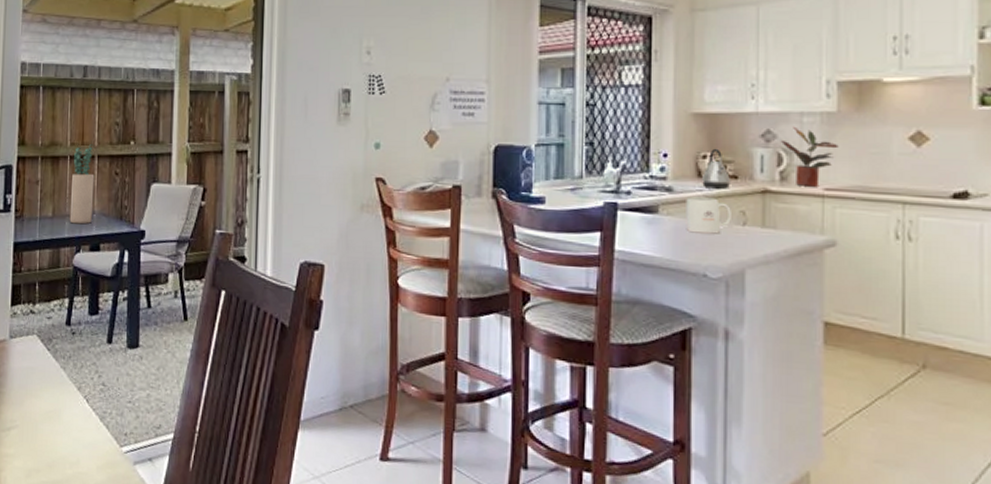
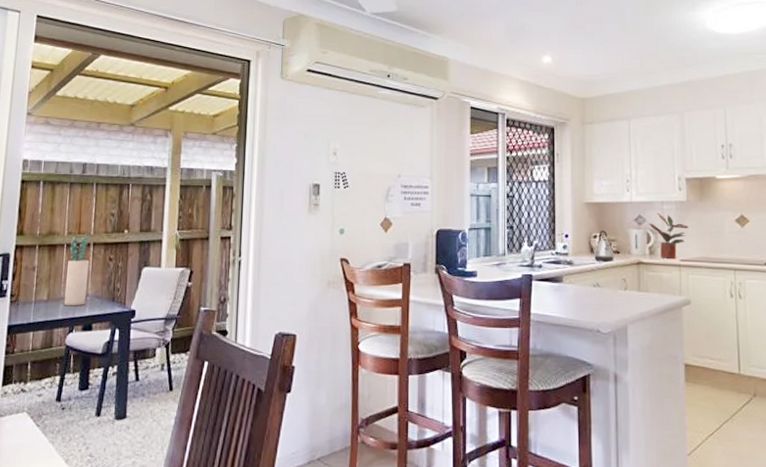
mug: present [686,197,733,235] -> none [583,268,617,299]

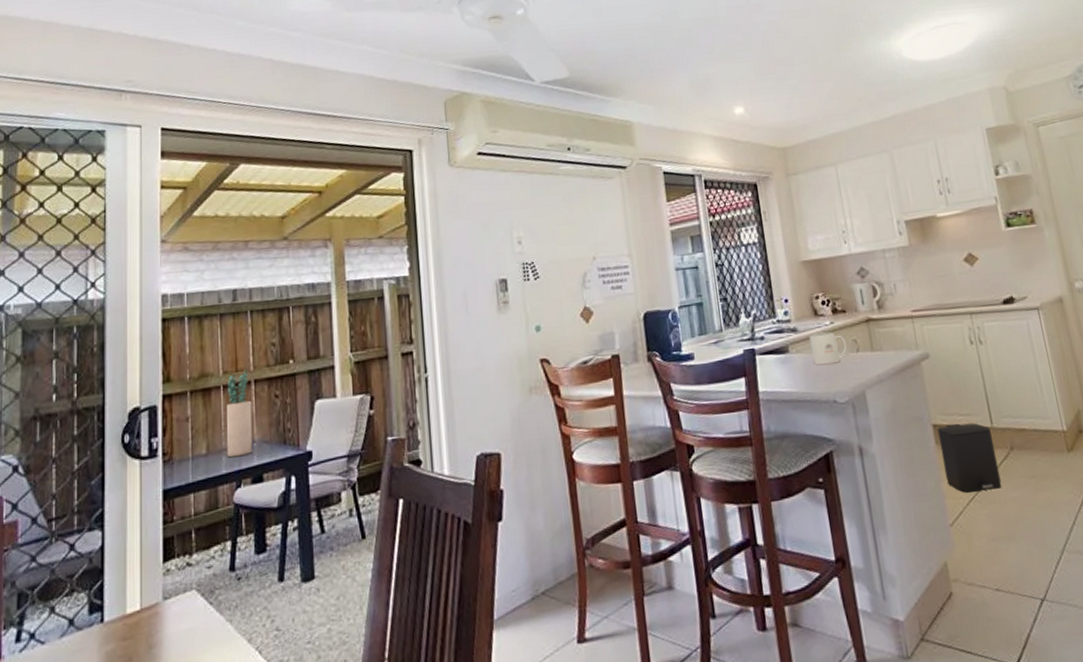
mug: none [583,268,617,299] -> present [809,331,847,366]
kettle: present [593,230,615,262] -> none [817,288,842,325]
potted plant: present [649,212,689,258] -> none [873,262,916,311]
pedal bin: none [688,365,741,429] -> present [937,422,1002,493]

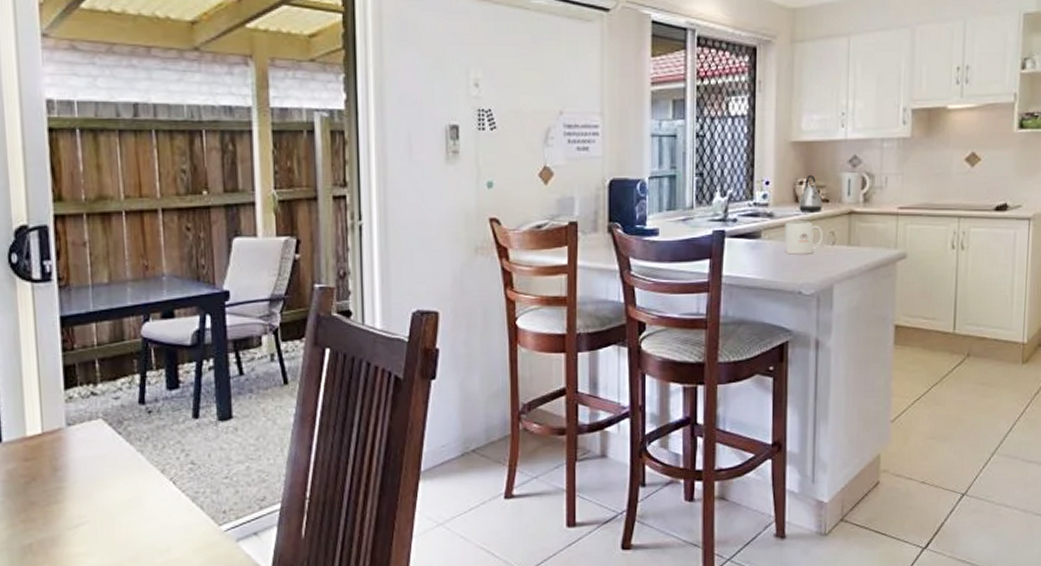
vase: present [226,365,253,458] -> none [129,192,162,290]
kettle: none [817,288,842,325] -> present [798,174,824,212]
pedal bin: present [937,422,1002,493] -> none [896,326,952,393]

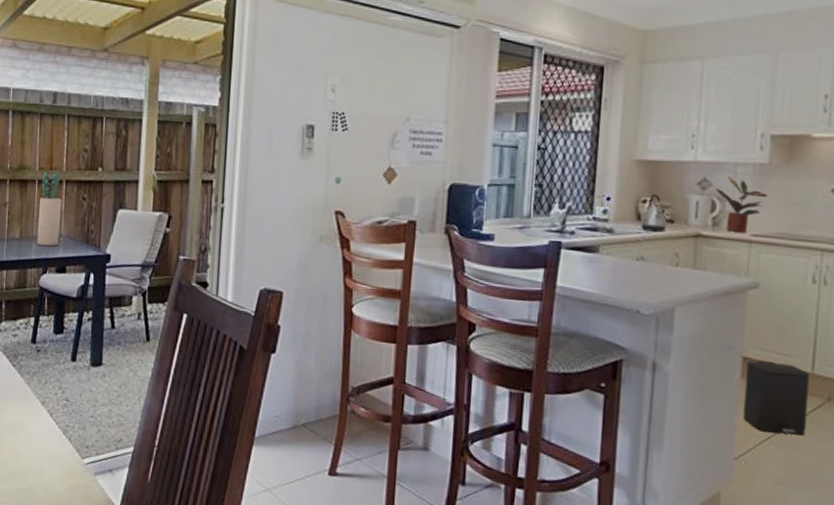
vase: none [129,192,162,290] -> present [36,166,63,247]
mug: present [784,221,824,256] -> none [623,238,667,274]
potted plant: none [865,151,911,206] -> present [716,175,768,233]
pedal bin: none [896,326,952,393] -> present [743,360,810,436]

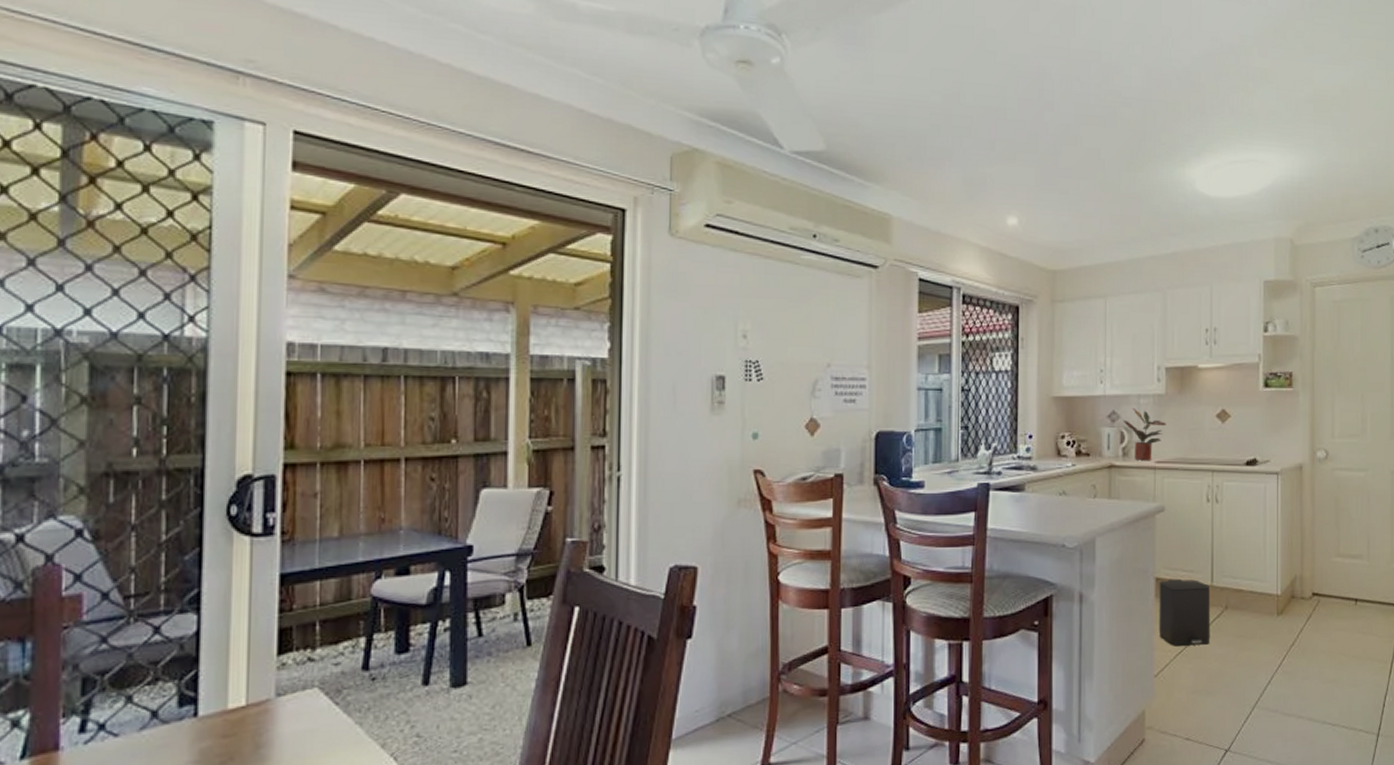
vase: present [36,166,63,247] -> none [365,440,401,544]
kettle: present [640,193,668,232] -> none [1060,428,1085,466]

